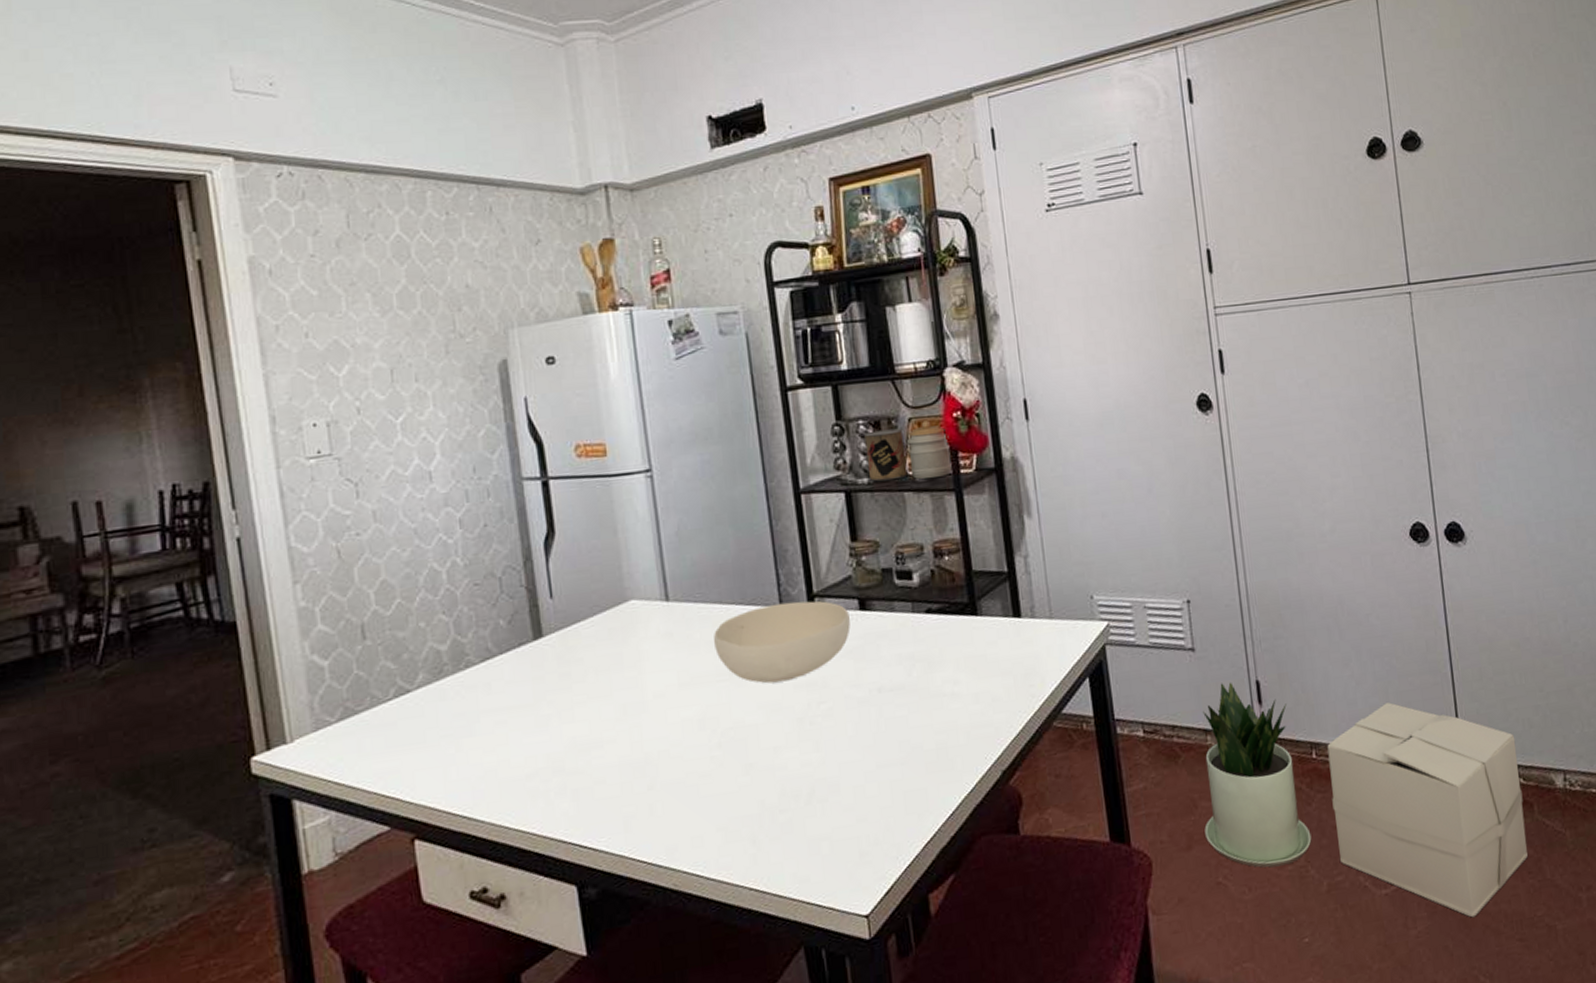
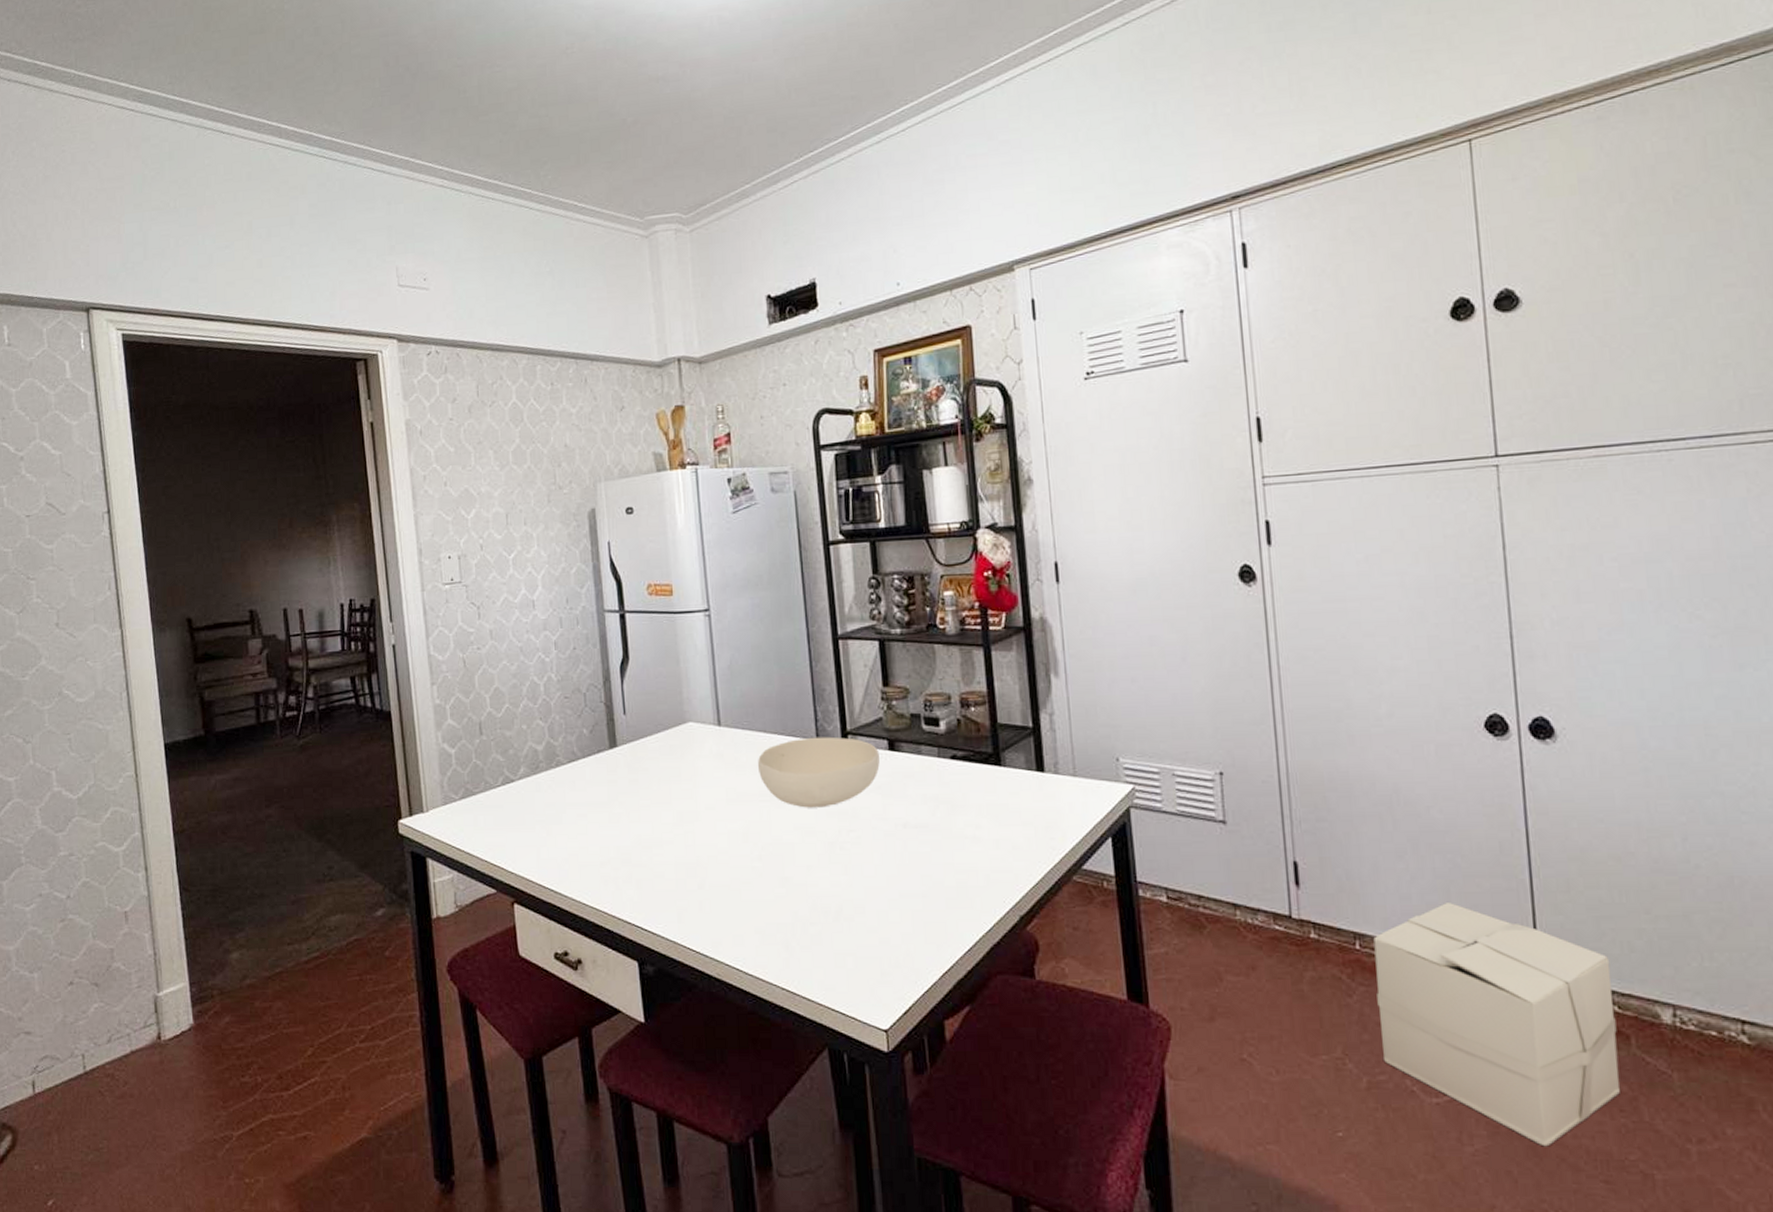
tin can: present [864,428,908,482] -> none [899,584,938,633]
jar: present [907,420,952,480] -> none [939,578,981,634]
planter: present [1203,682,1312,868] -> none [1229,859,1351,1054]

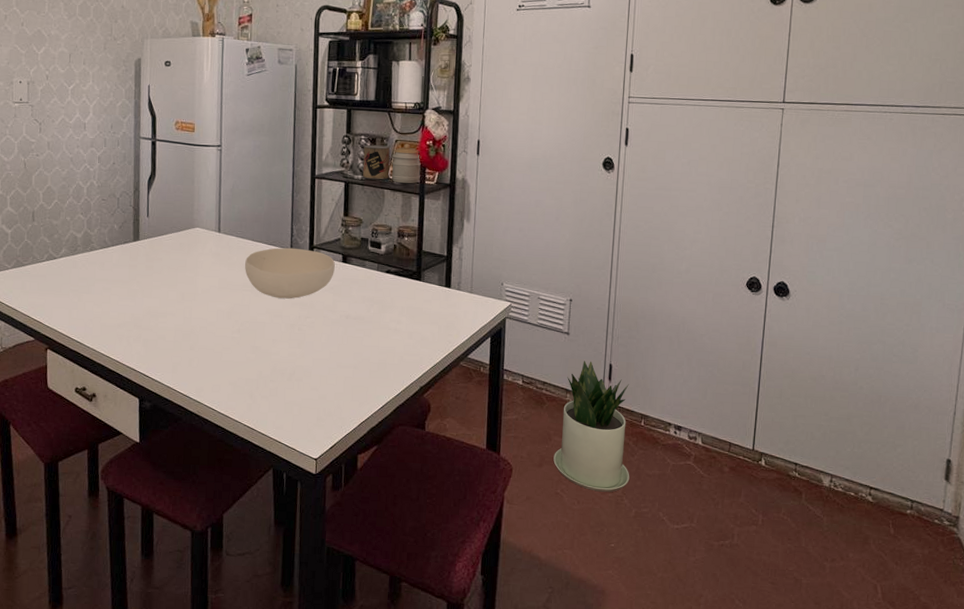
tin can: none [899,584,938,633] -> present [362,144,390,180]
jar: none [939,578,981,634] -> present [391,143,421,184]
planter: none [1229,859,1351,1054] -> present [553,360,630,492]
cardboard box: present [1373,903,1620,1147] -> none [647,399,798,560]

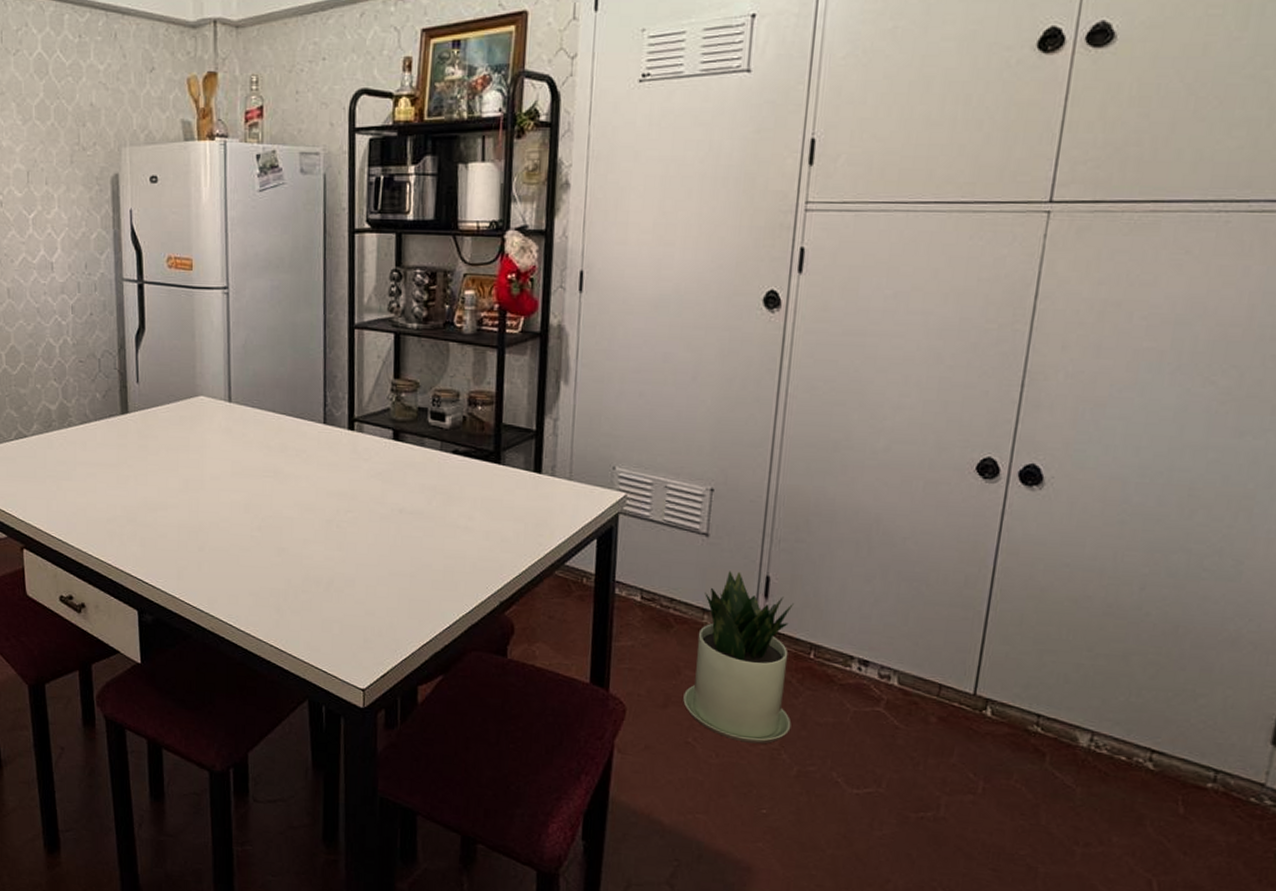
bowl: present [245,247,335,299] -> none [265,421,383,488]
tin can: present [362,144,390,180] -> none [418,281,456,329]
jar: present [391,143,421,184] -> none [458,278,500,334]

